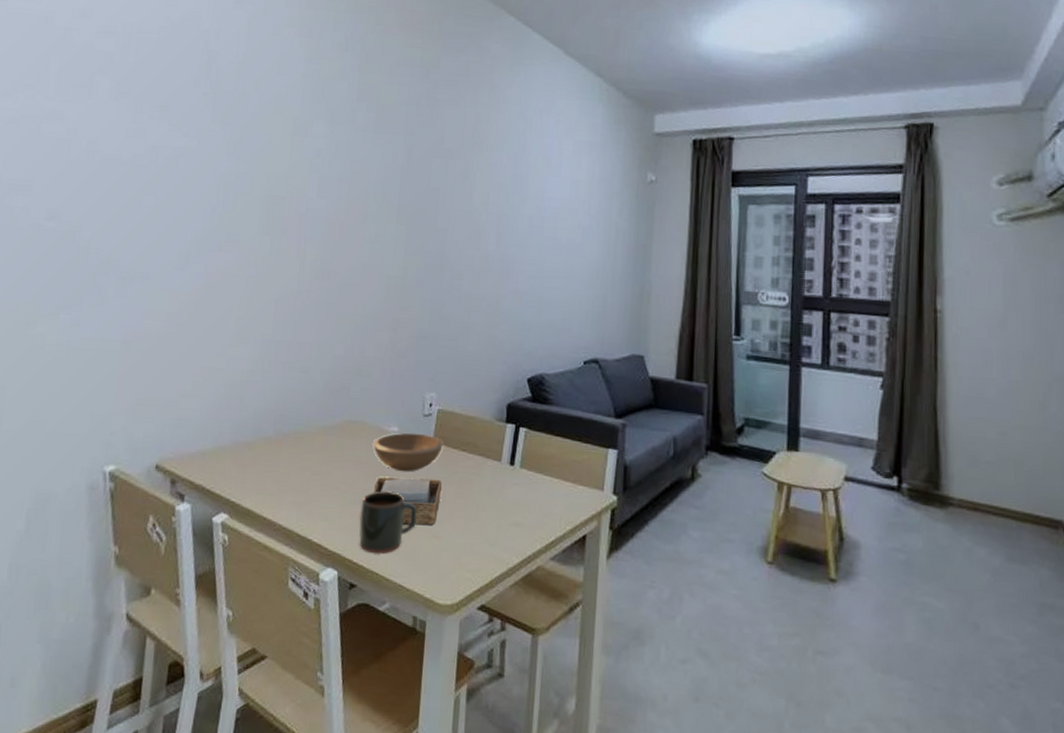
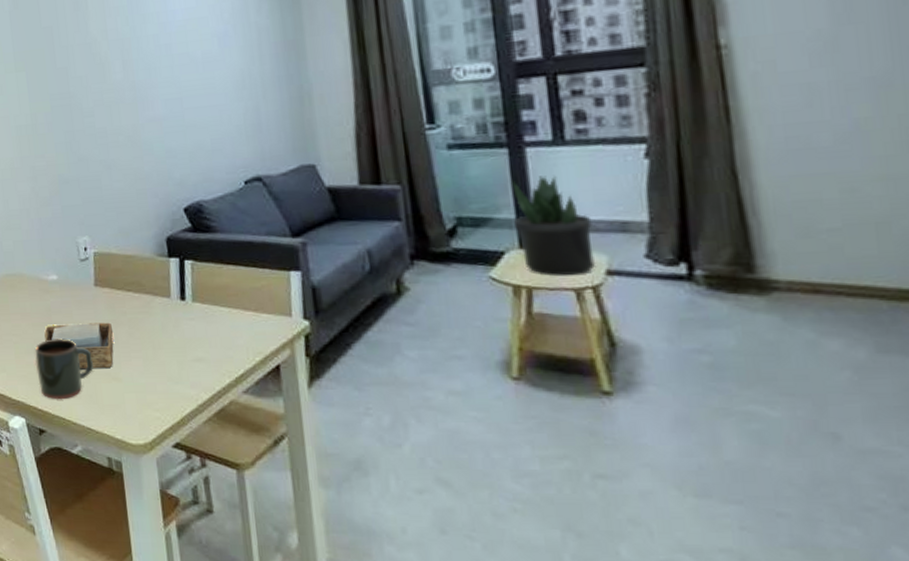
bowl: present [373,433,444,472] -> none [35,278,106,319]
planter: none [786,392,840,478] -> present [512,175,597,275]

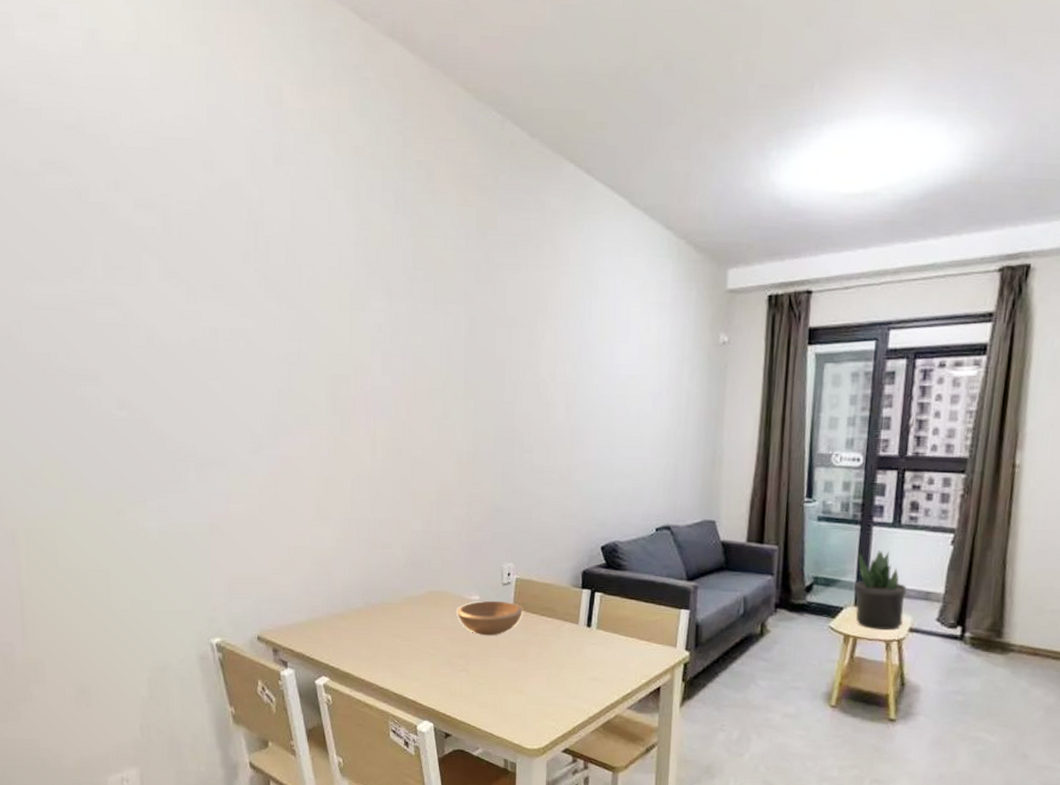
bowl: none [35,278,106,319] -> present [457,600,523,636]
mug: present [35,338,93,399] -> none [448,653,502,707]
napkin holder: present [44,322,114,369] -> none [461,640,524,683]

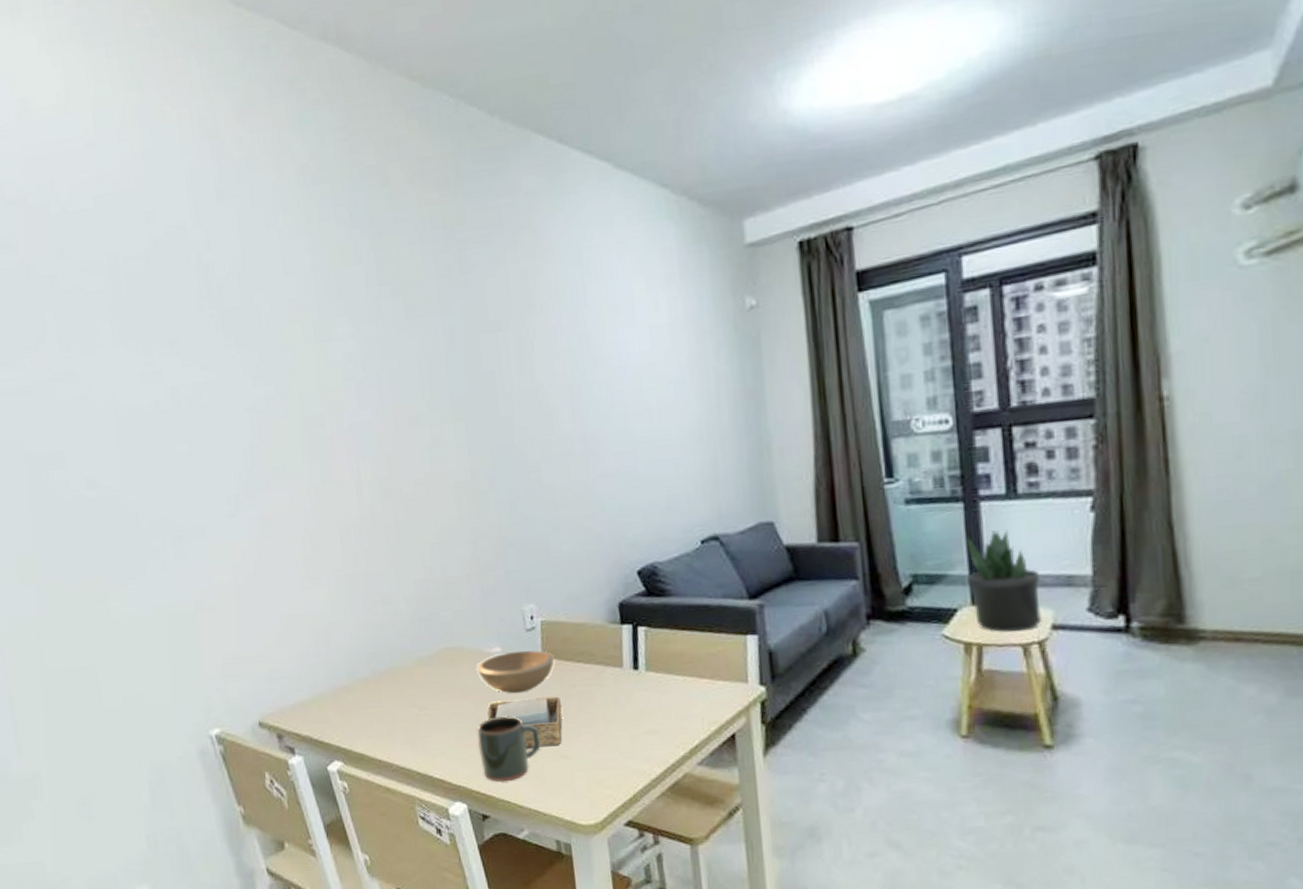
mug: none [448,653,502,707] -> present [477,715,541,782]
napkin holder: none [461,640,524,683] -> present [487,696,563,748]

